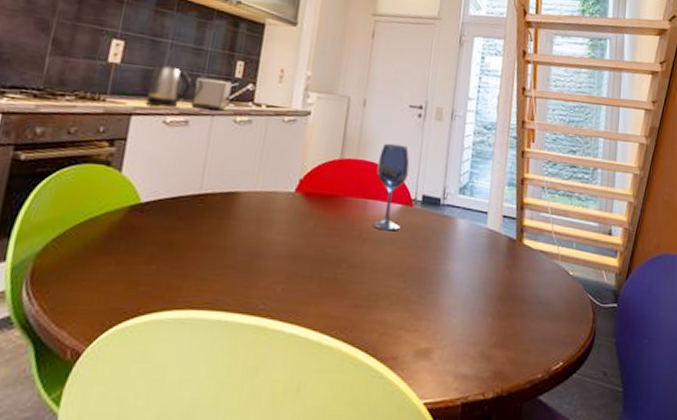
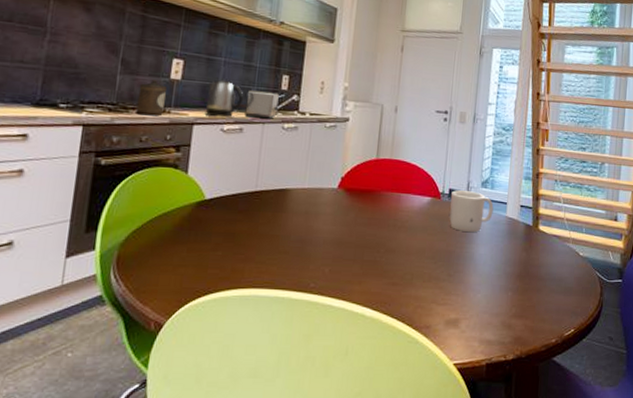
canister: none [65,62,104,105] -> present [136,80,168,117]
wineglass: present [373,143,410,231] -> none [406,144,438,220]
mug: none [422,197,473,246] -> present [449,190,494,232]

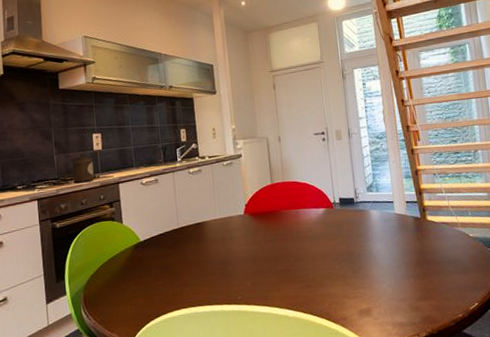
kettle: present [205,79,244,118] -> none [123,142,154,174]
toaster: present [244,90,279,119] -> none [155,145,183,170]
mug: present [449,190,494,232] -> none [341,196,383,233]

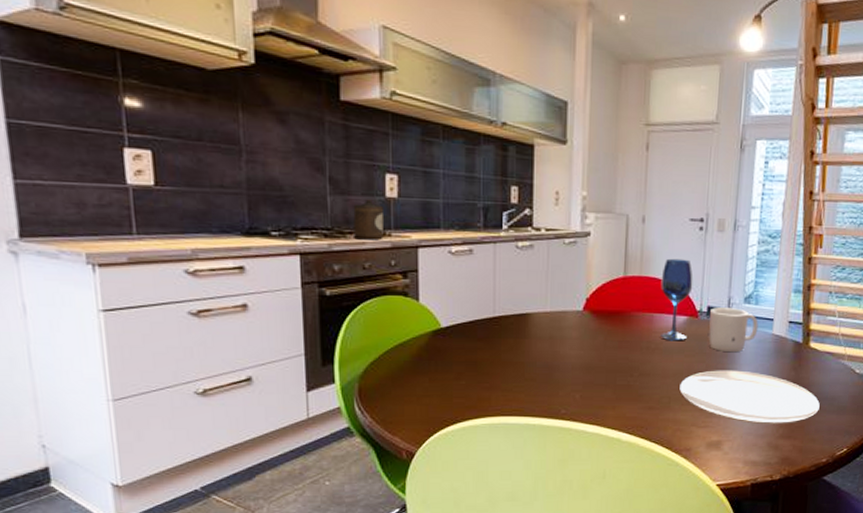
wineglass: none [299,164,327,230] -> present [660,258,693,341]
plate: none [328,246,447,291] -> present [679,370,820,425]
mug: none [341,196,383,233] -> present [708,307,758,352]

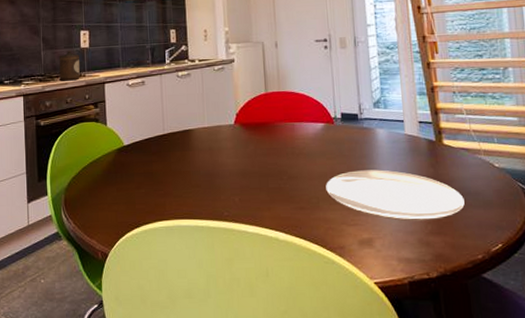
wineglass: present [660,258,693,341] -> none [297,74,326,146]
mug: present [708,307,758,352] -> none [343,113,391,153]

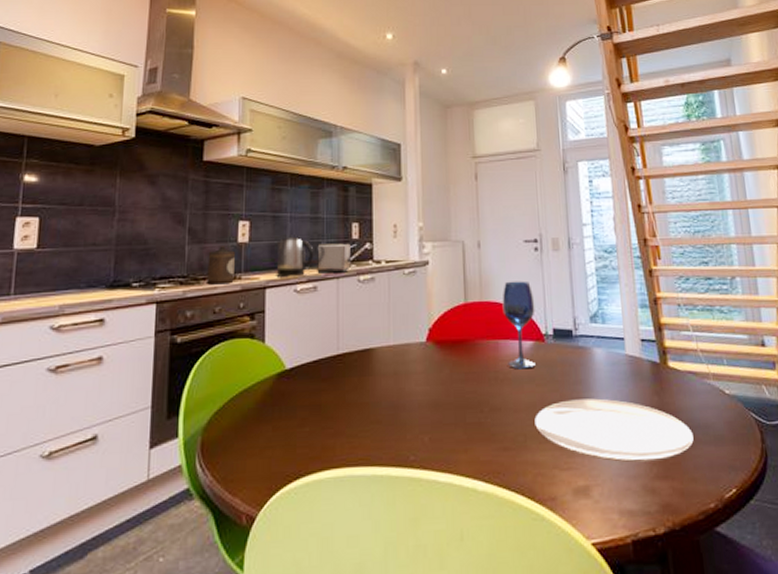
kettle: none [111,42,141,75] -> present [276,236,314,278]
toaster: none [143,46,172,71] -> present [317,242,352,274]
wineglass: none [297,74,326,146] -> present [502,281,536,370]

